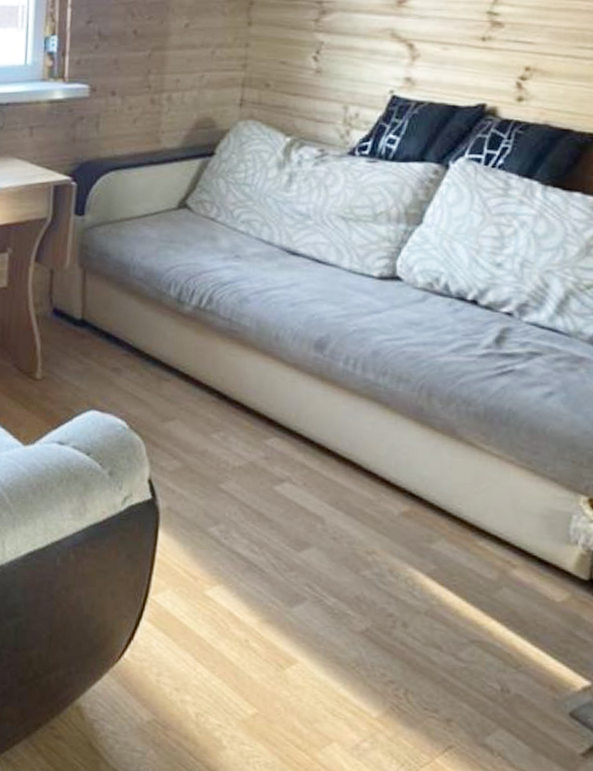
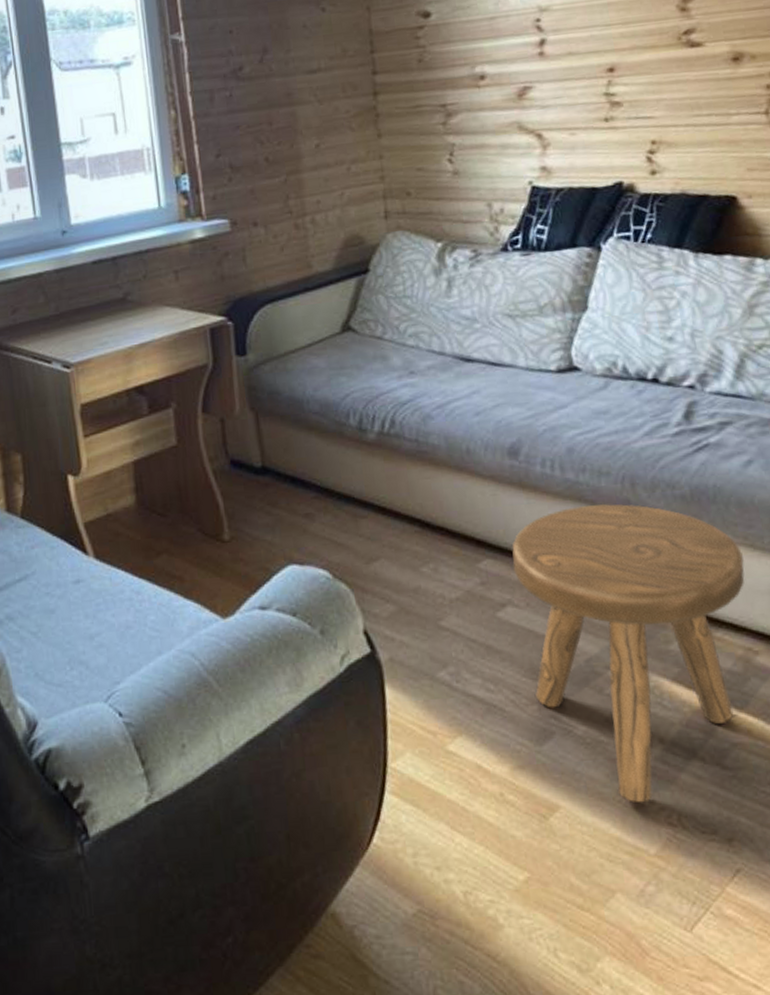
stool: none [296,405,523,674] -> present [511,504,745,803]

